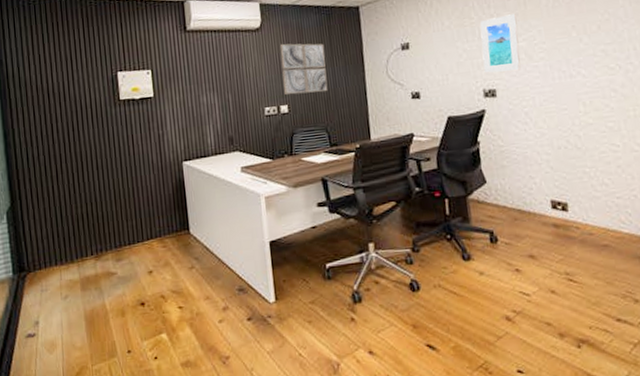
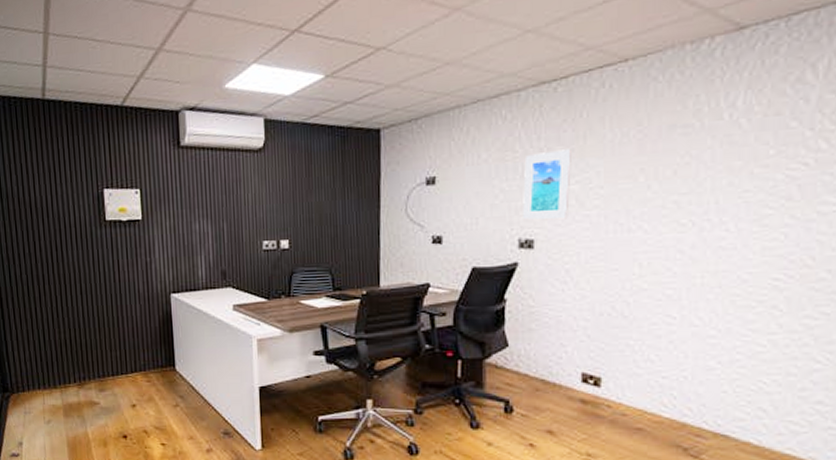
wall art: present [279,43,328,95] -> none [284,168,336,229]

